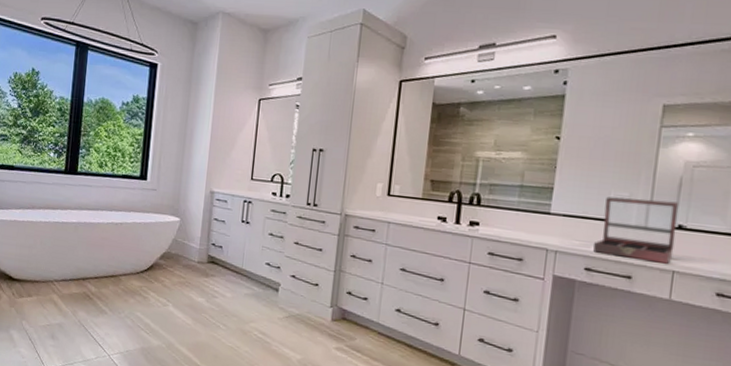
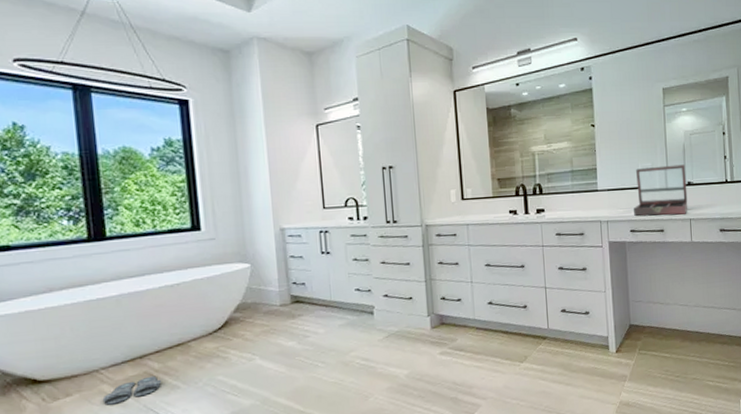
slippers: none [51,296,95,314] -> present [102,375,162,405]

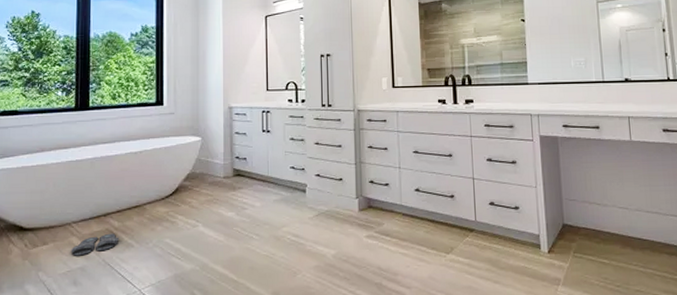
jewelry box: present [634,164,688,216] -> none [566,60,626,112]

